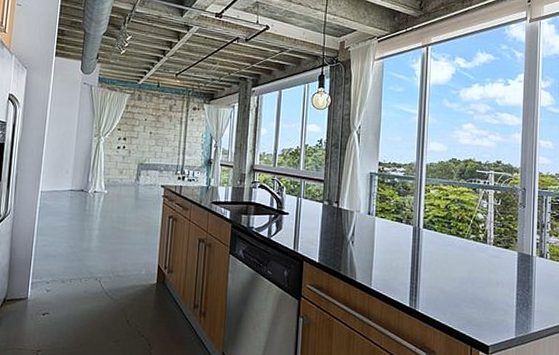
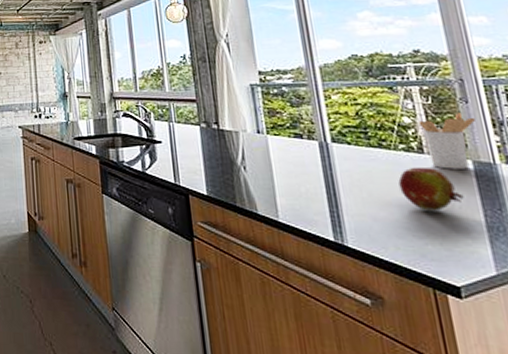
fruit: none [464,253,506,288] -> present [398,167,464,211]
utensil holder: none [488,214,526,258] -> present [418,113,475,169]

